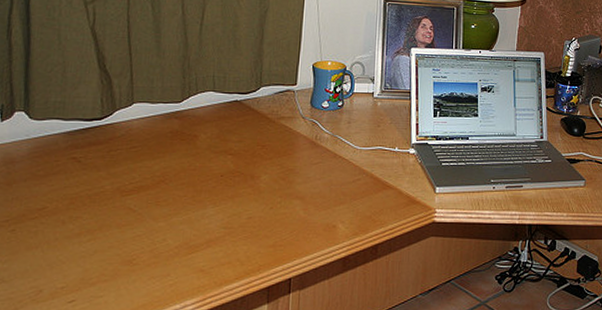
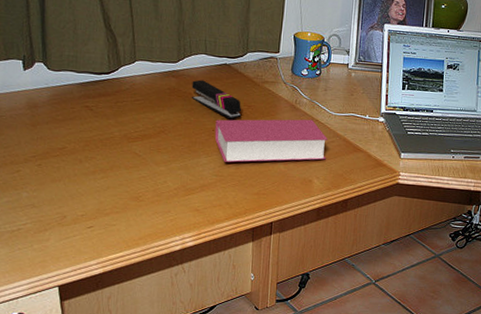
stapler: none [196,120,255,162] -> present [191,80,242,120]
book: none [223,156,353,211] -> present [214,119,328,163]

